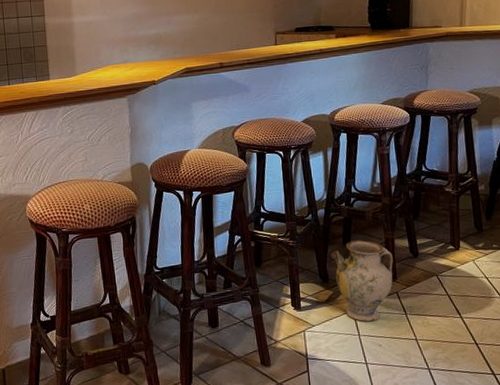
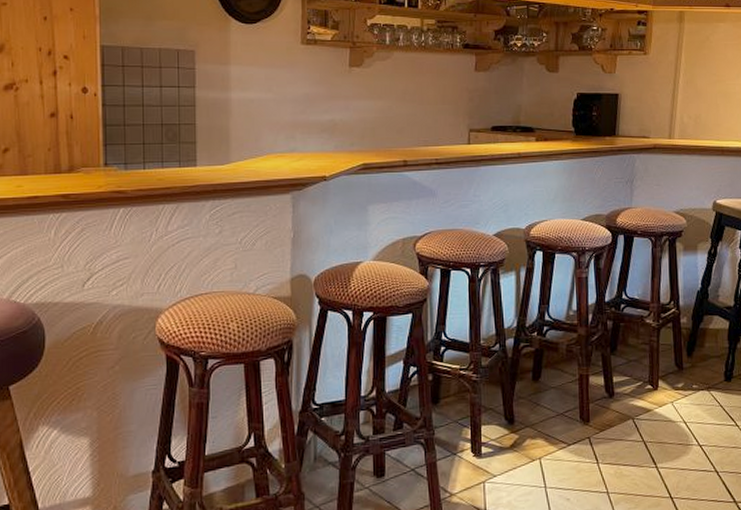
ceramic jug: present [330,240,393,322] -> none [518,376,587,472]

